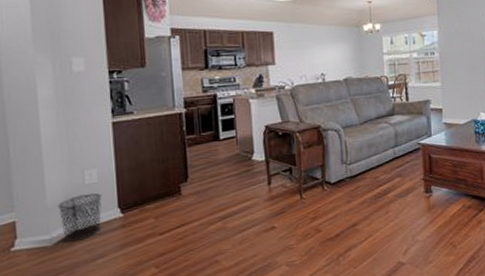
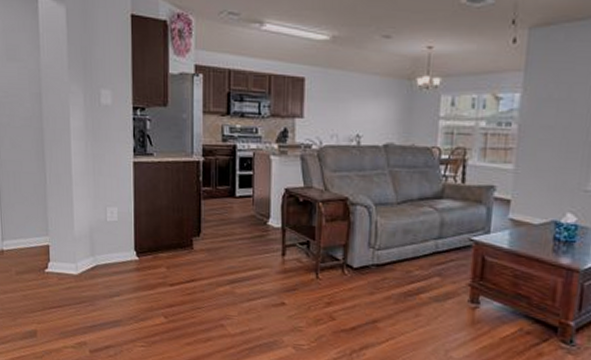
waste bin: present [57,193,102,242] -> none [83,231,121,275]

